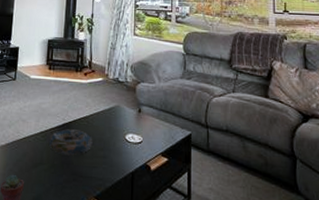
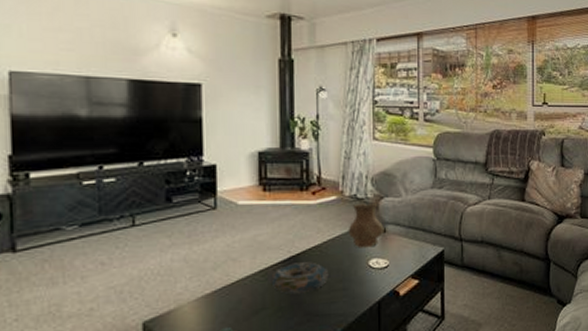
vase: none [110,86,140,124] -> present [348,204,384,248]

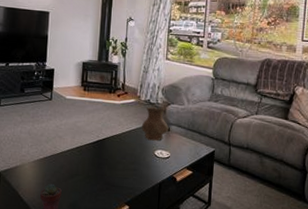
decorative bowl: present [271,262,329,294] -> none [84,145,125,168]

